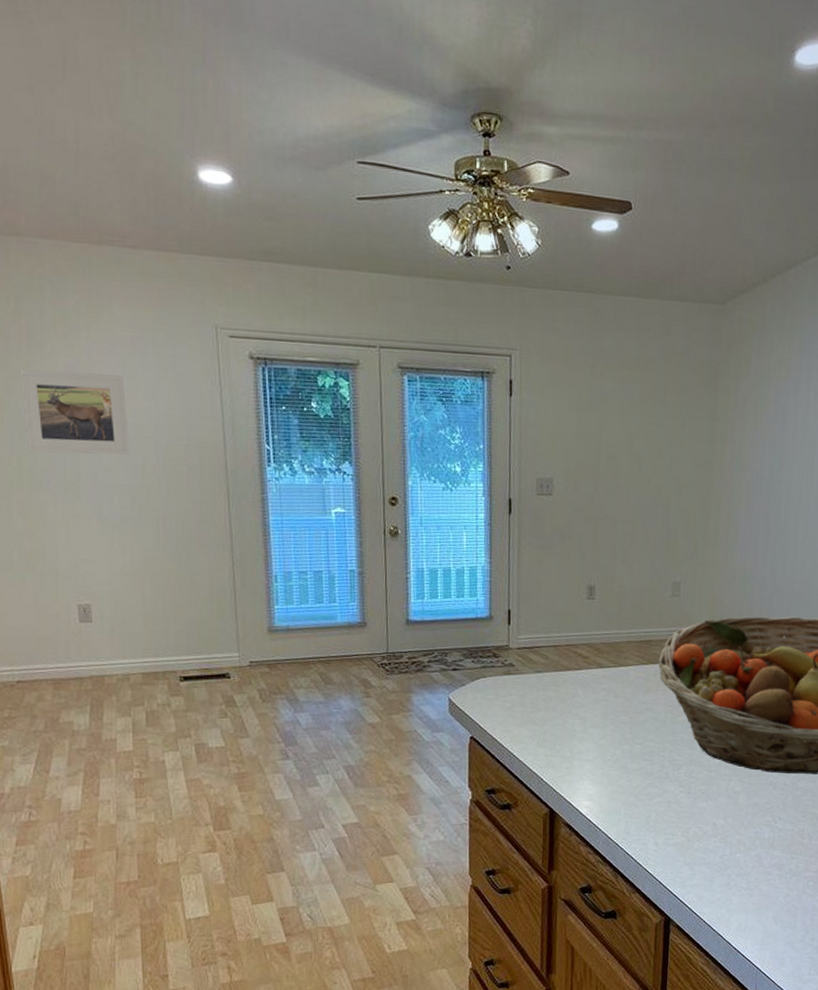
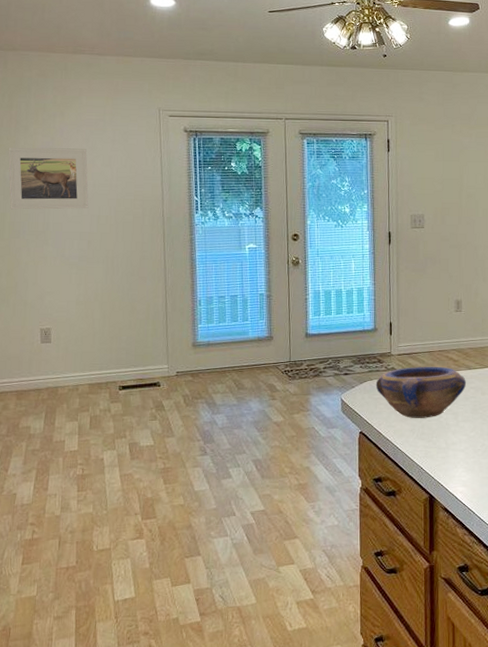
bowl: none [490,662,597,723] -> present [375,366,466,418]

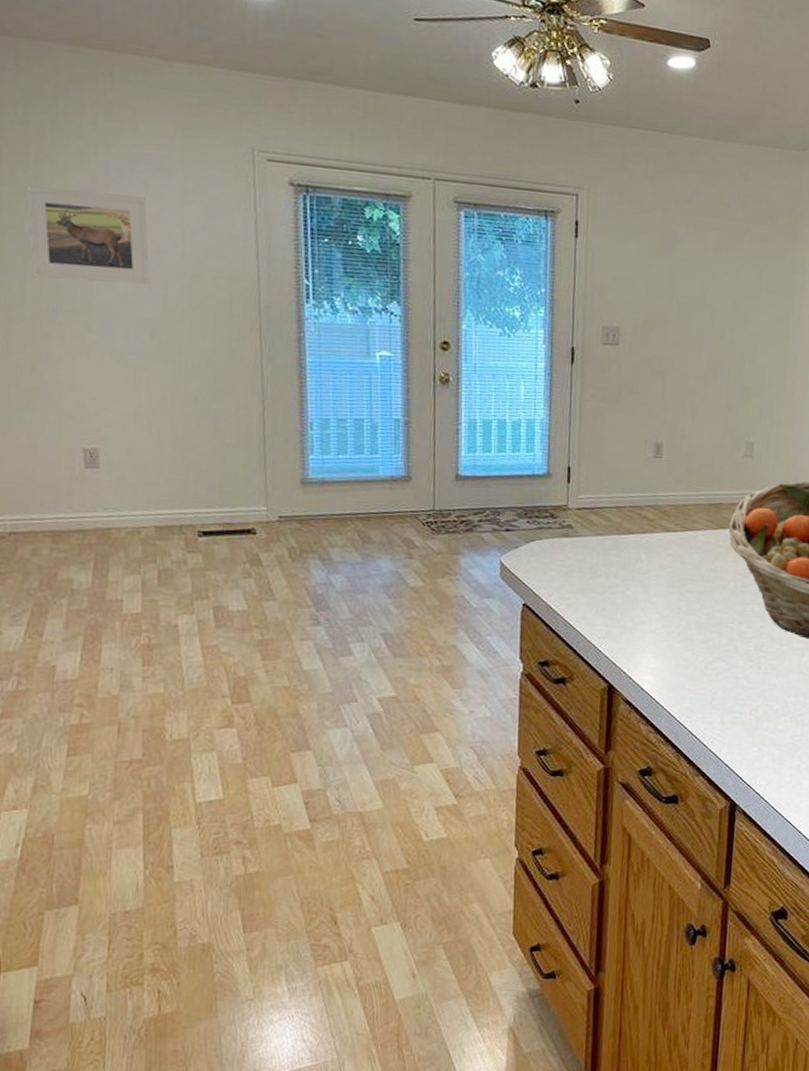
bowl: present [375,366,466,418] -> none [546,525,662,591]

